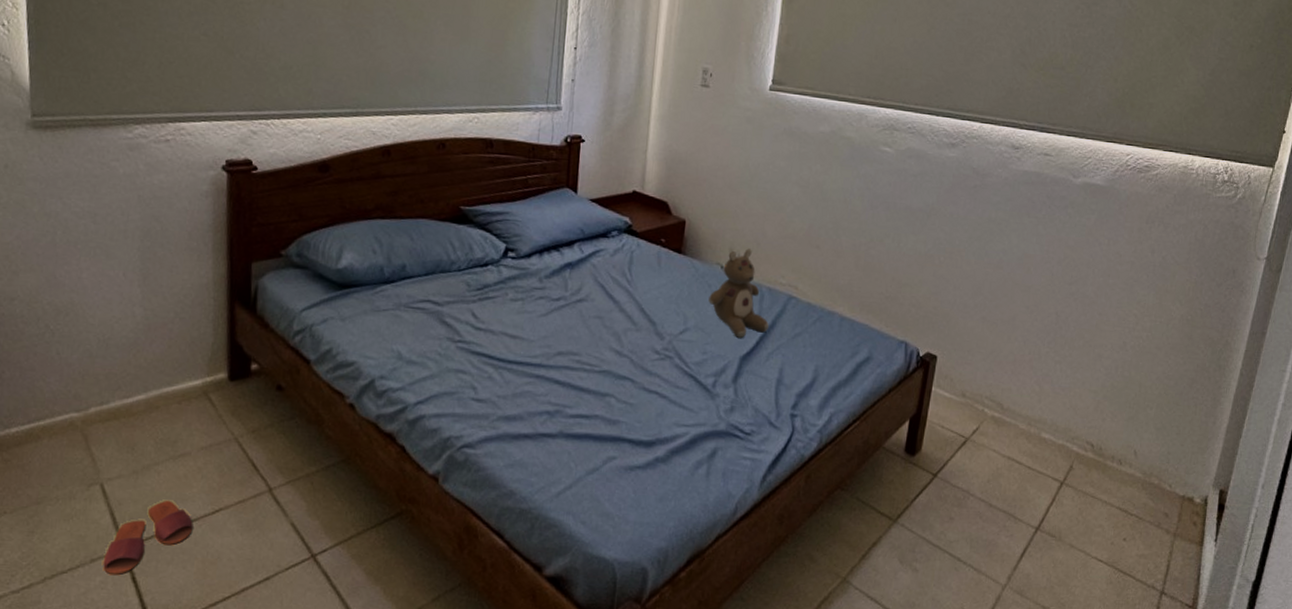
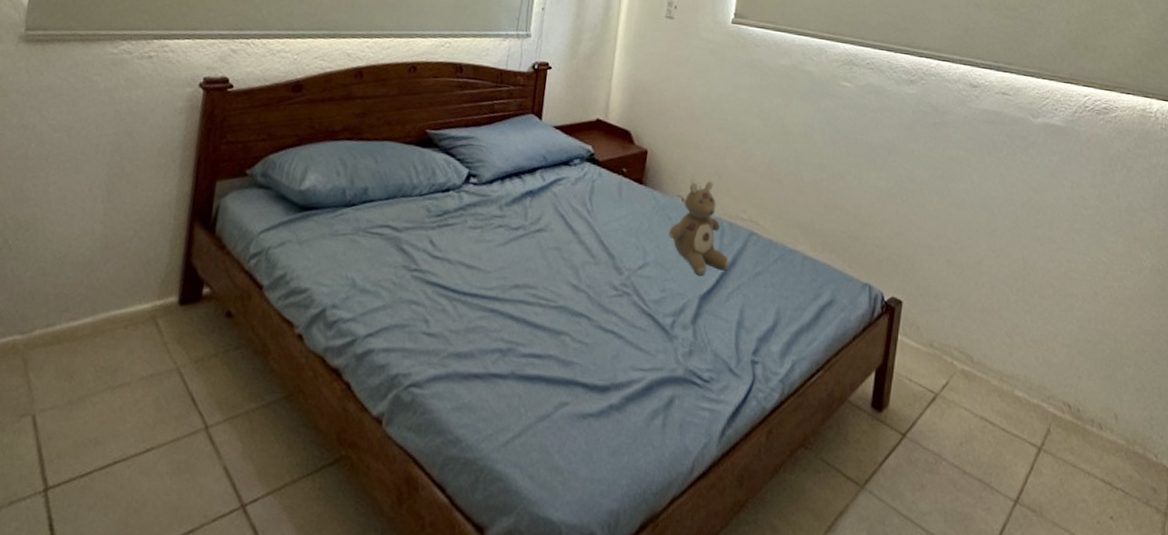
slippers: present [103,500,193,575] -> none [20,435,122,521]

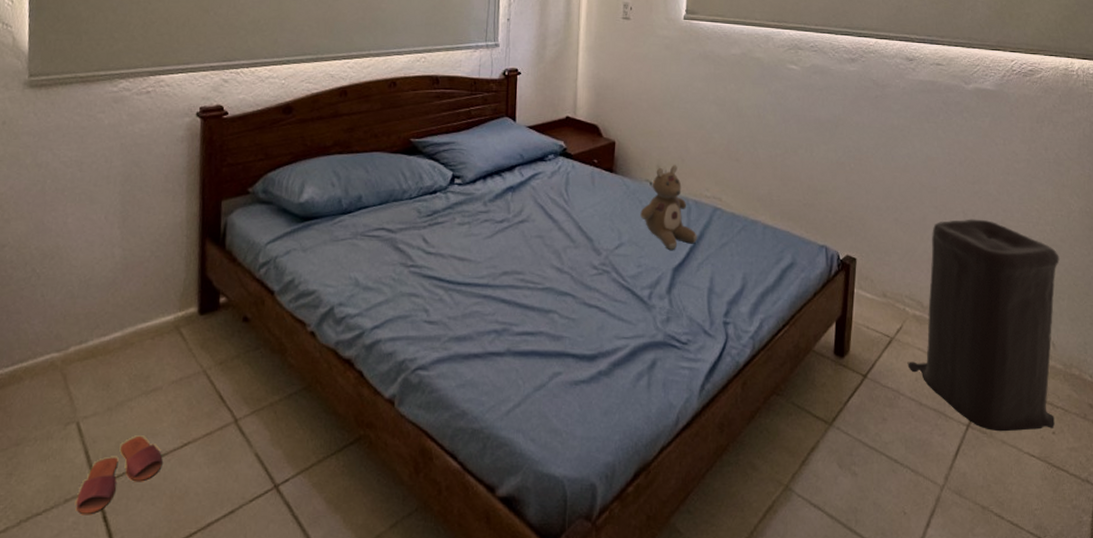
slippers: none [20,435,122,521] -> present [76,435,163,514]
laundry basket: none [952,267,1127,513] -> present [907,219,1060,432]

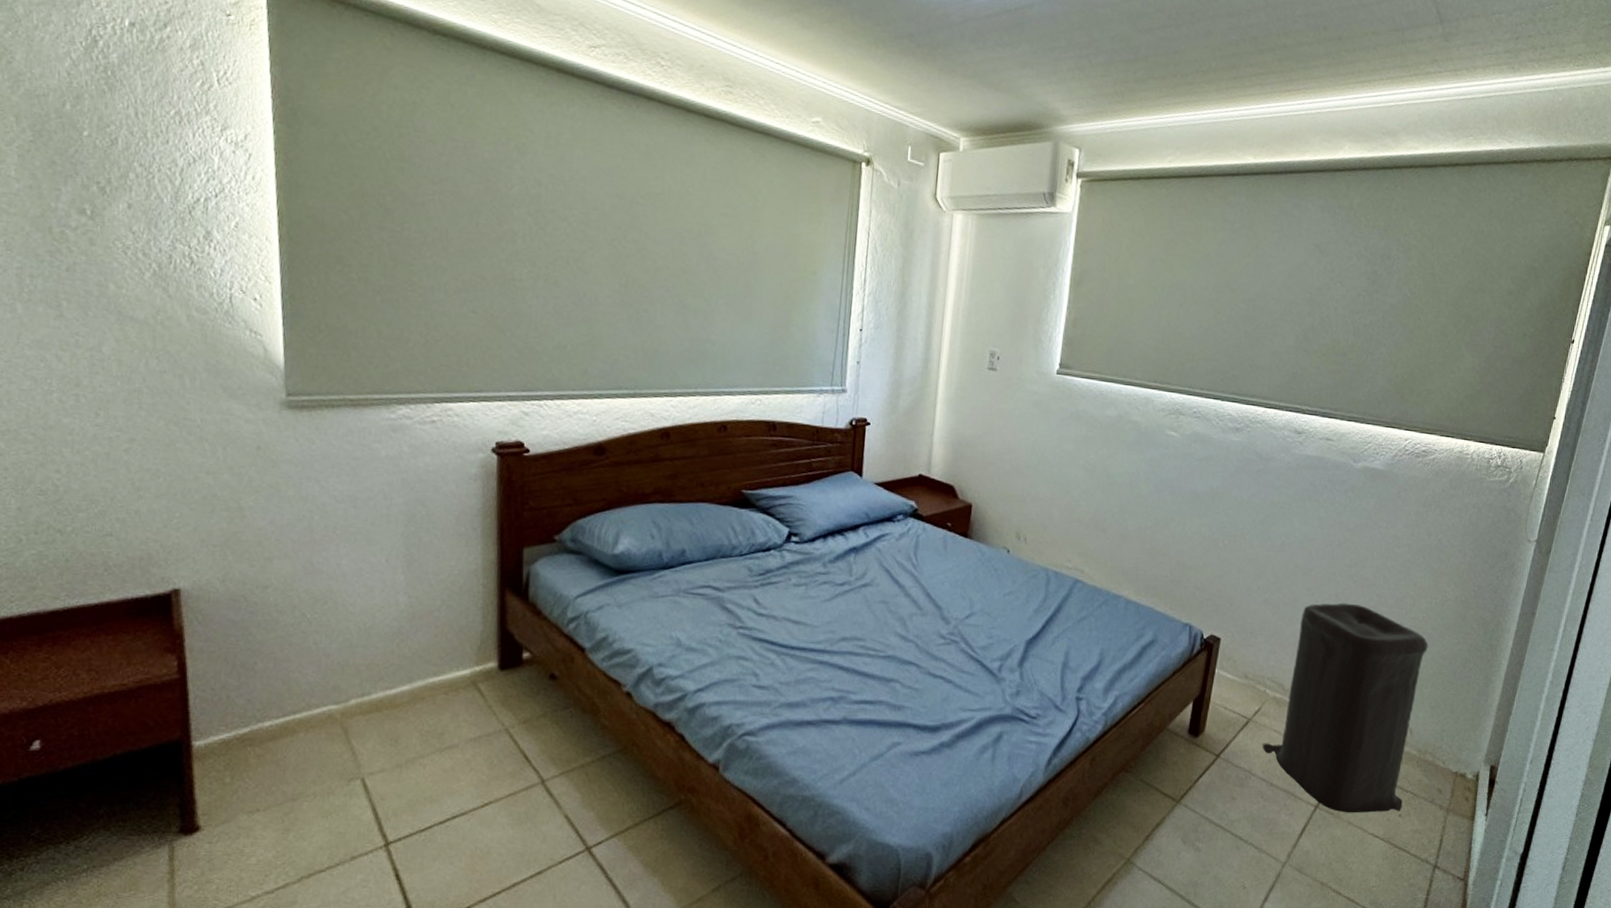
slippers: present [76,435,163,514] -> none [364,794,461,872]
stuffed bear: present [640,165,697,250] -> none [994,532,1055,622]

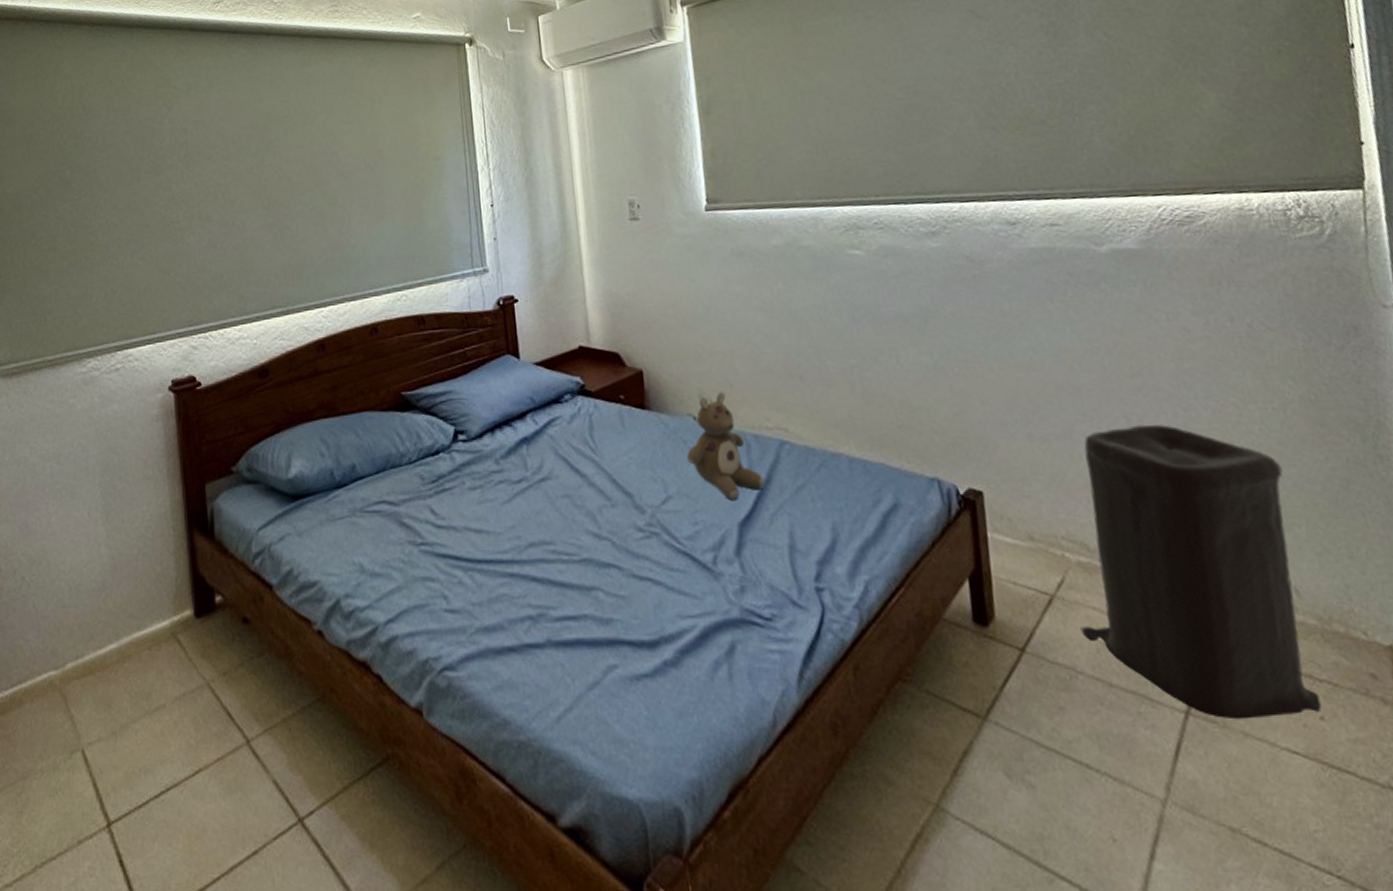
stuffed bear: none [994,532,1055,622] -> present [686,392,765,500]

